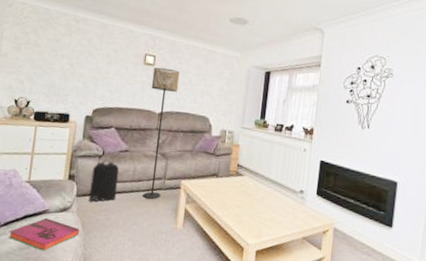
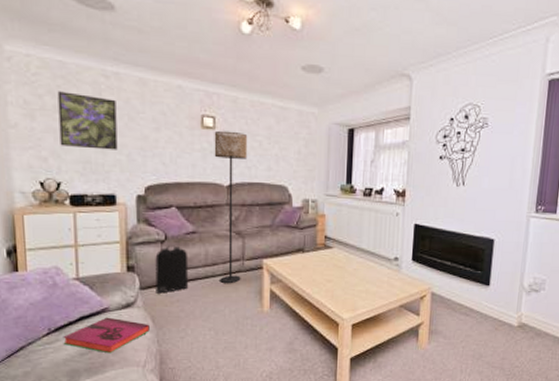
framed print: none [35,30,81,78] -> present [57,91,118,150]

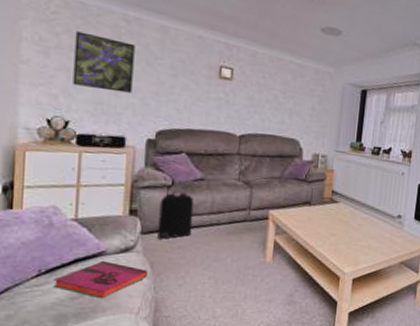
floor lamp: present [214,130,248,284] -> none [224,82,264,233]

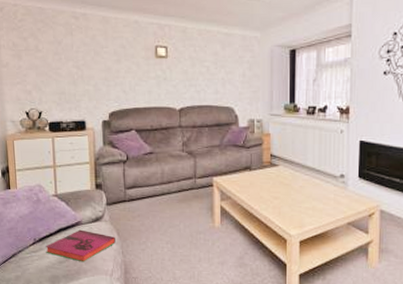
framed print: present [73,31,135,93] -> none [38,33,86,82]
backpack: present [157,190,195,239] -> none [119,165,148,209]

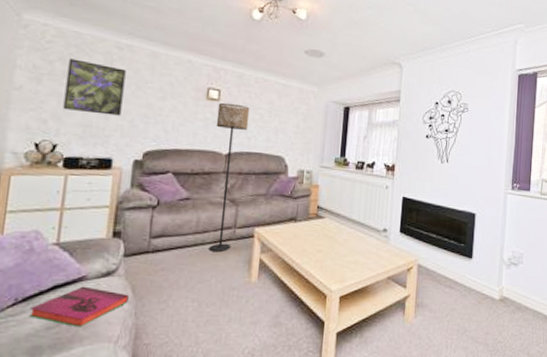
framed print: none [38,33,86,82] -> present [63,58,126,116]
floor lamp: none [166,59,197,201] -> present [209,102,250,253]

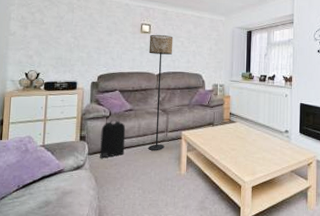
hardback book: present [29,286,129,327] -> none [27,177,93,208]
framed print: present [63,58,126,116] -> none [42,10,83,50]
backpack: none [140,211,180,261] -> present [100,120,126,158]

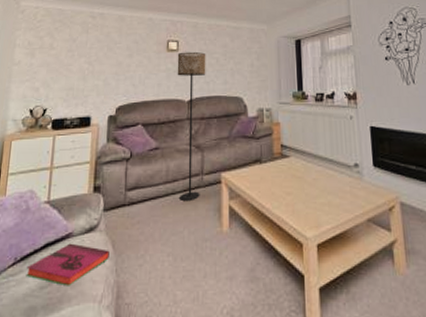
hardback book: none [27,177,93,208] -> present [26,243,110,286]
backpack: present [100,120,126,158] -> none [118,162,151,215]

